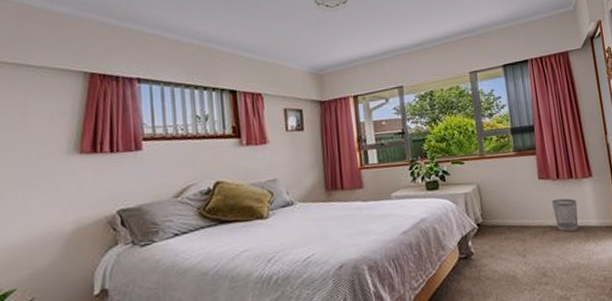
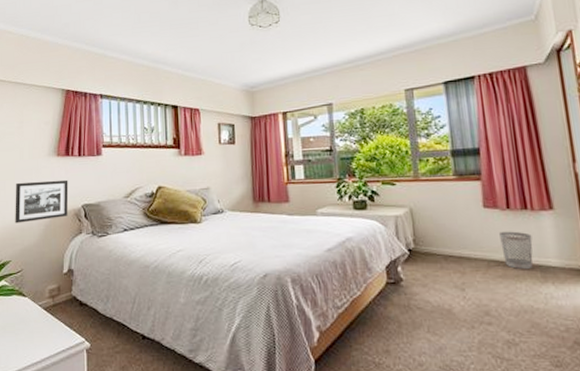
picture frame: none [19,181,98,242] -> present [15,179,69,224]

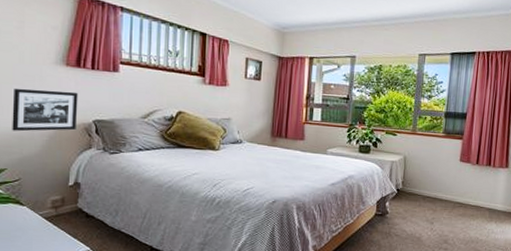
wastebasket: present [499,231,533,270] -> none [466,181,489,212]

